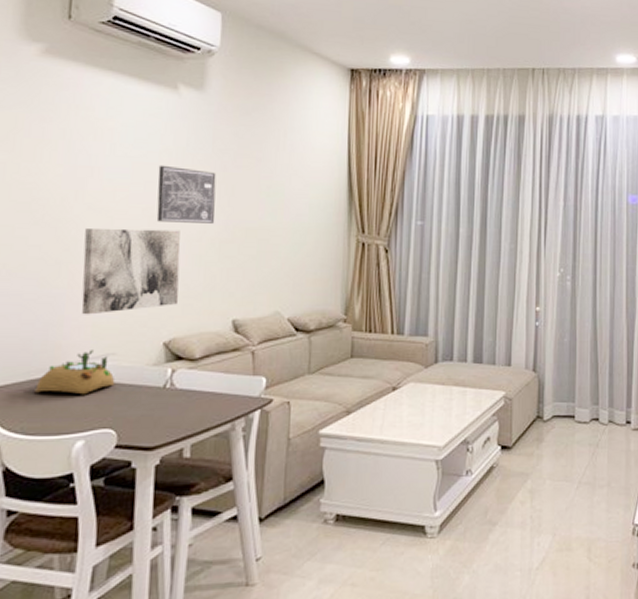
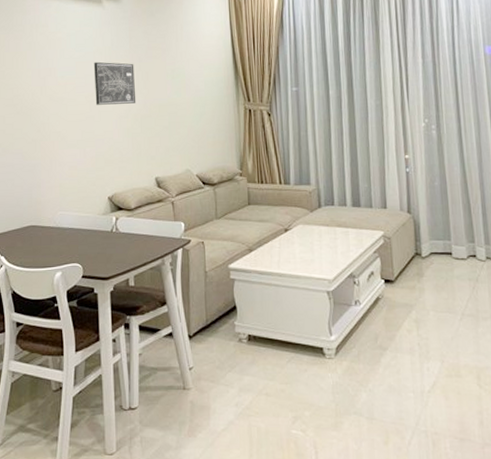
succulent planter: present [35,350,115,395] -> none [27,204,78,238]
wall art: present [81,228,181,315] -> none [49,110,116,178]

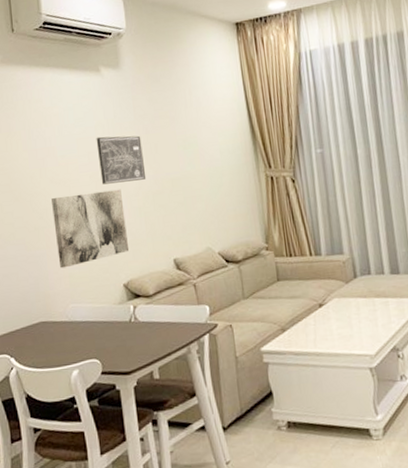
wall art: none [49,110,116,178] -> present [52,189,130,269]

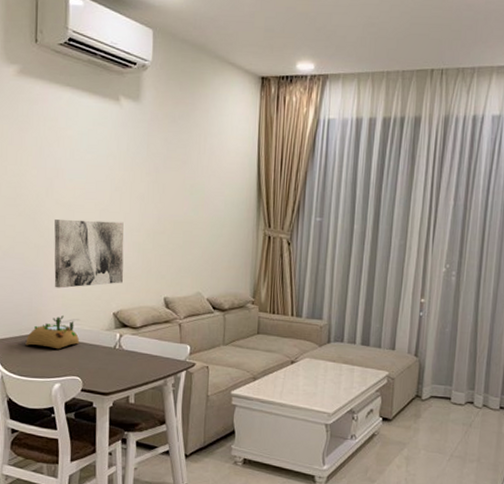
succulent planter: none [37,296,93,334] -> present [25,316,80,350]
wall art: present [96,135,147,185] -> none [105,167,151,217]

